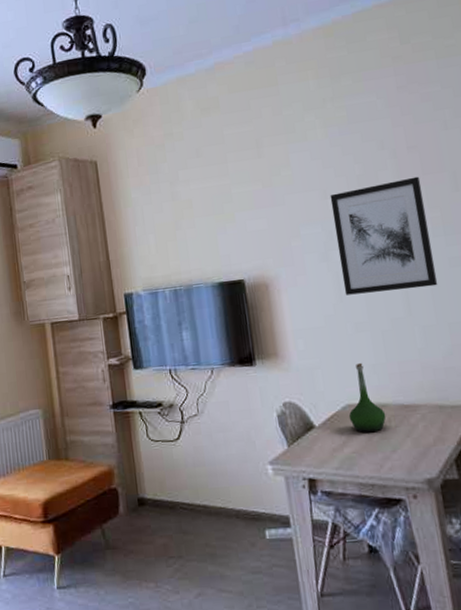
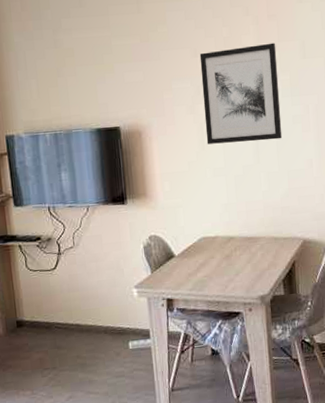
vase: present [348,362,386,432] -> none [203,202,233,260]

